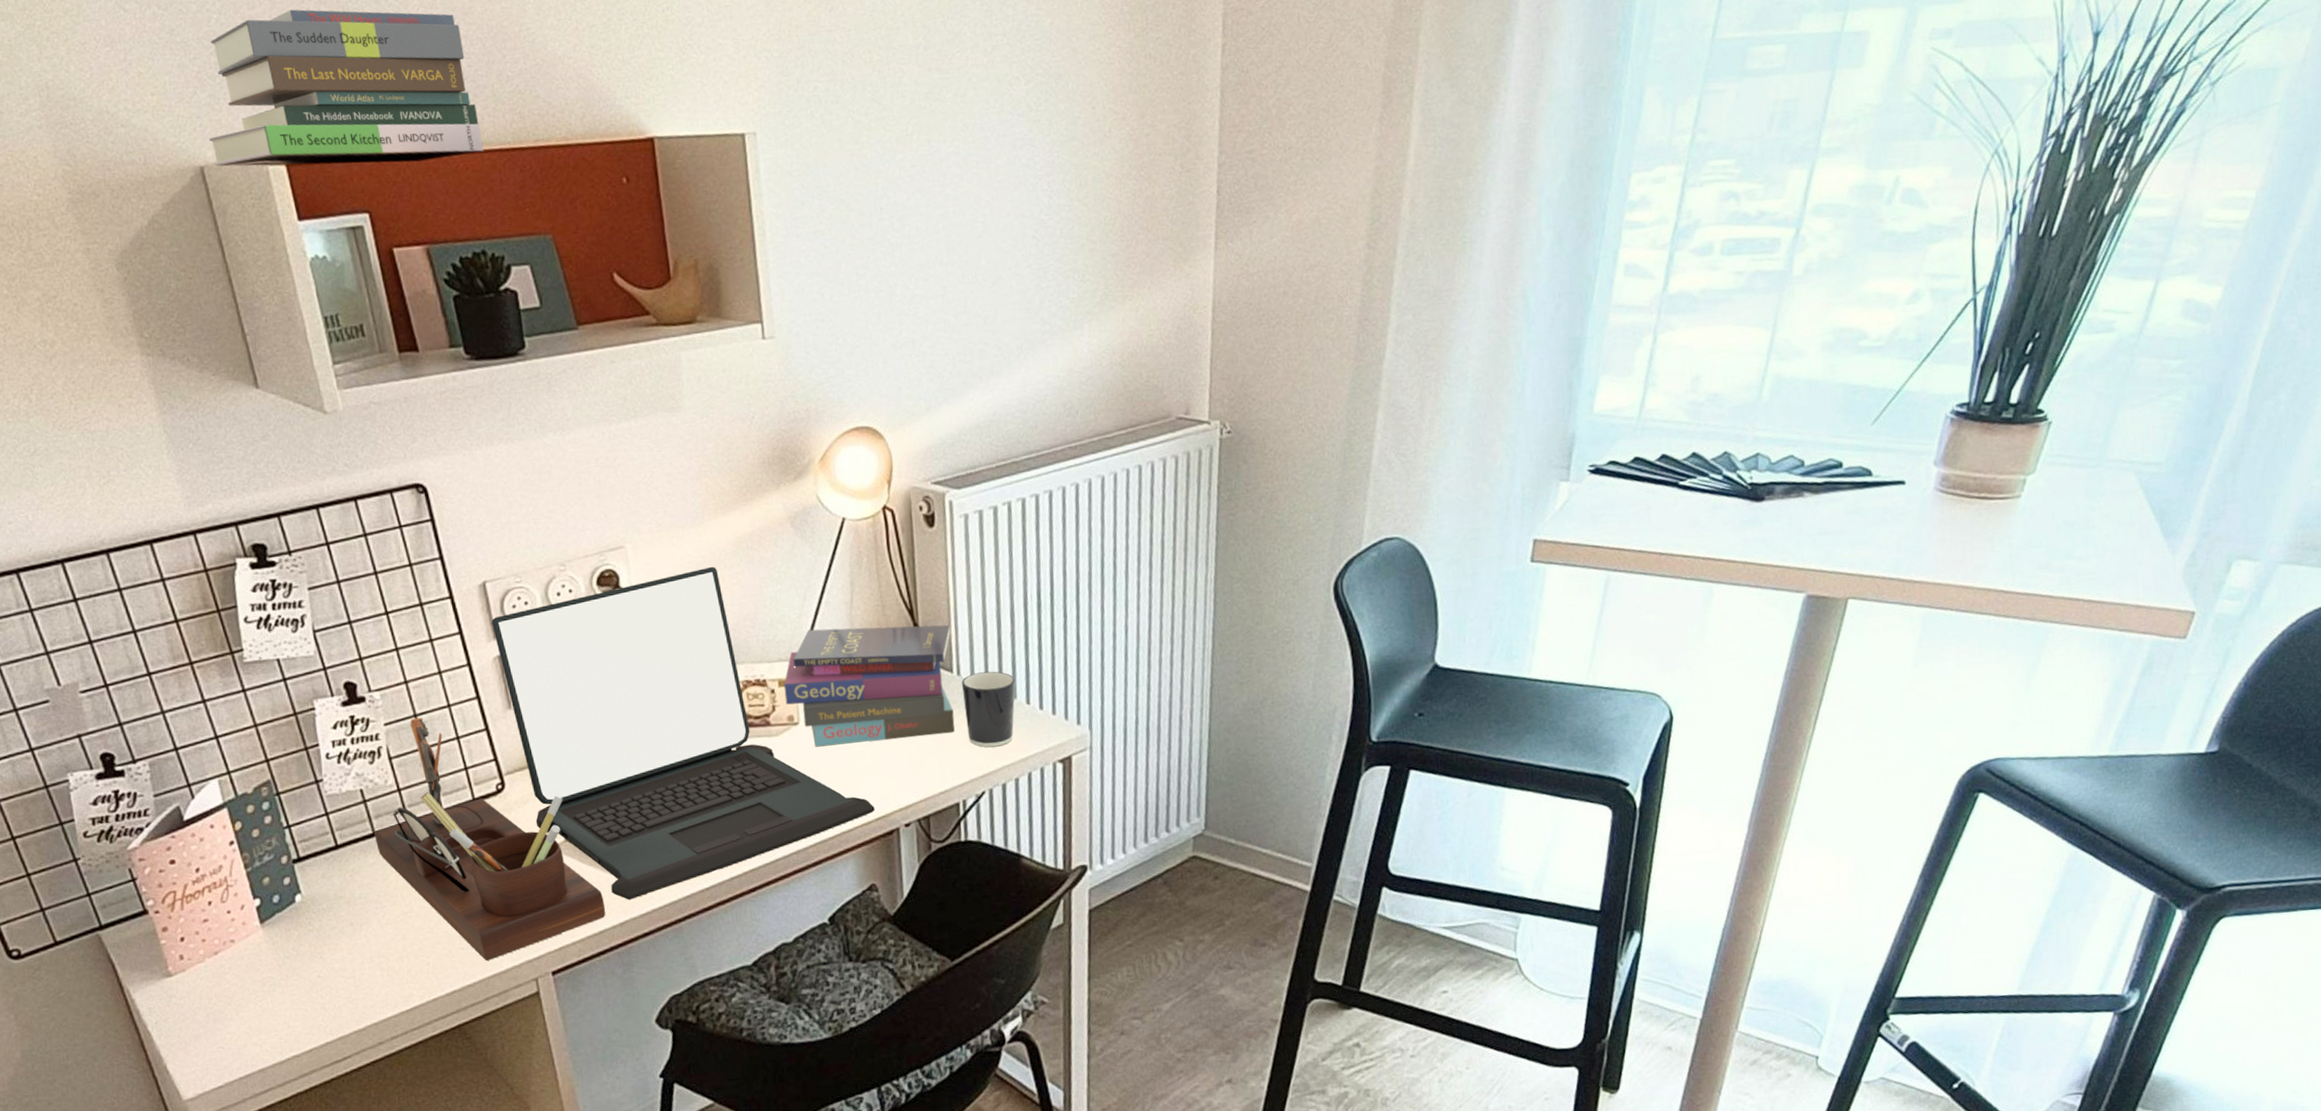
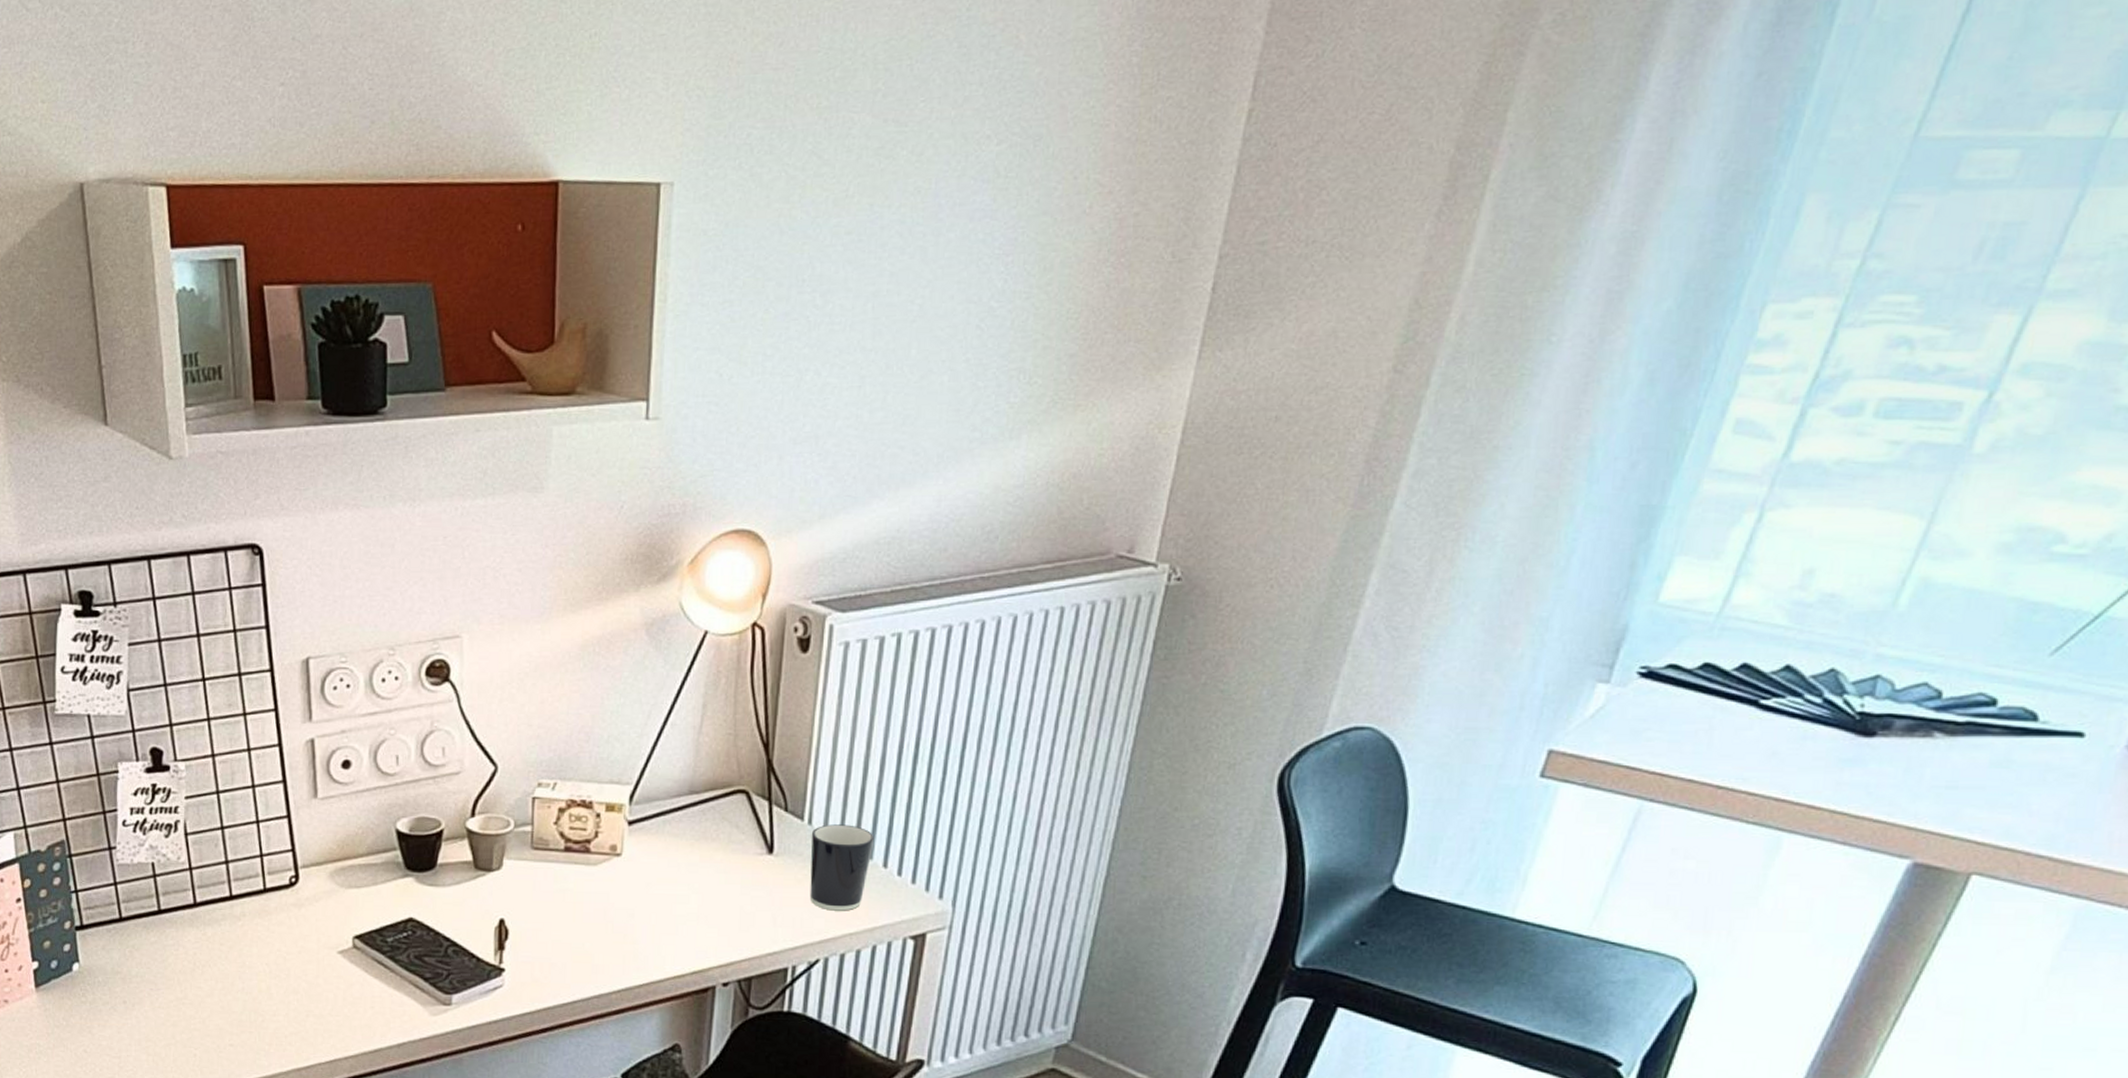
books: present [209,9,484,167] -> none [92,16,374,192]
desk organizer: present [374,717,606,961] -> none [160,795,385,1062]
laptop: present [491,566,875,900] -> none [309,669,692,1021]
books: present [783,624,955,747] -> none [610,752,808,887]

